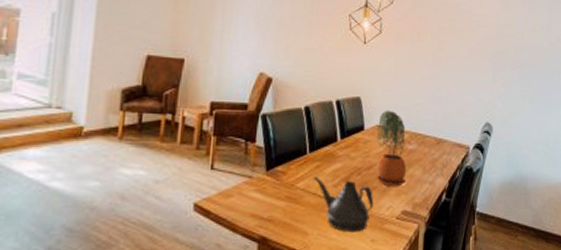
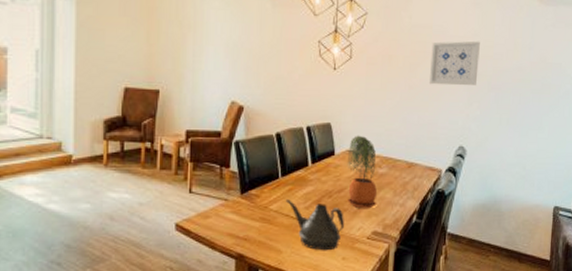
wall art: none [456,20,502,63] -> present [430,41,480,86]

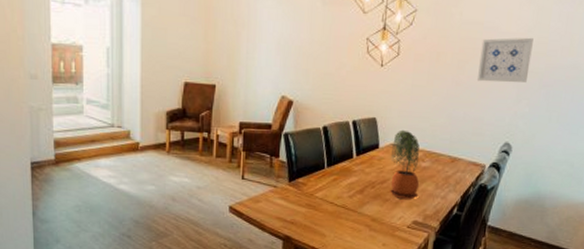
teapot: present [285,199,344,251] -> none [330,188,386,237]

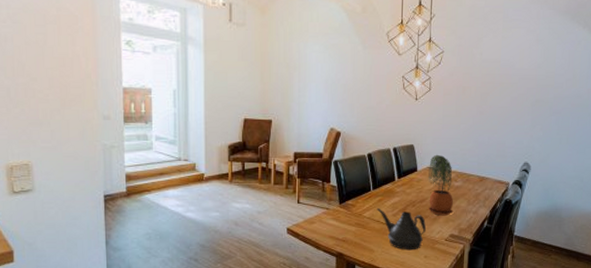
teapot: none [330,188,386,237] -> present [376,208,426,251]
wall art: present [477,37,534,83] -> none [498,72,543,111]

